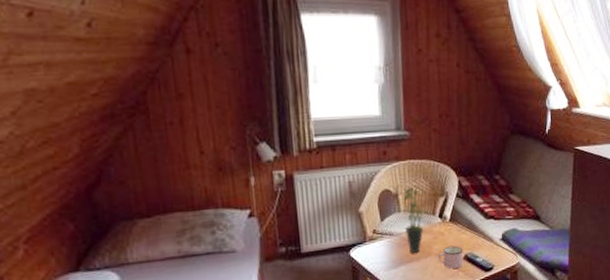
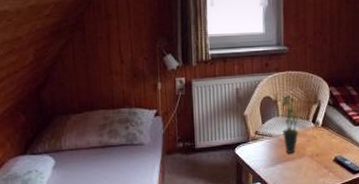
mug: present [438,245,464,269] -> none [310,148,334,170]

